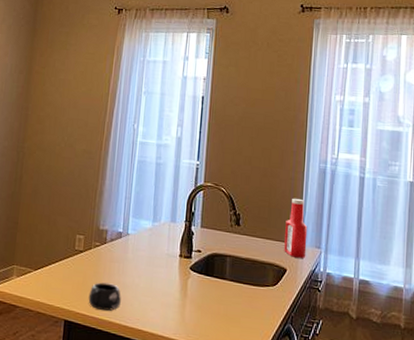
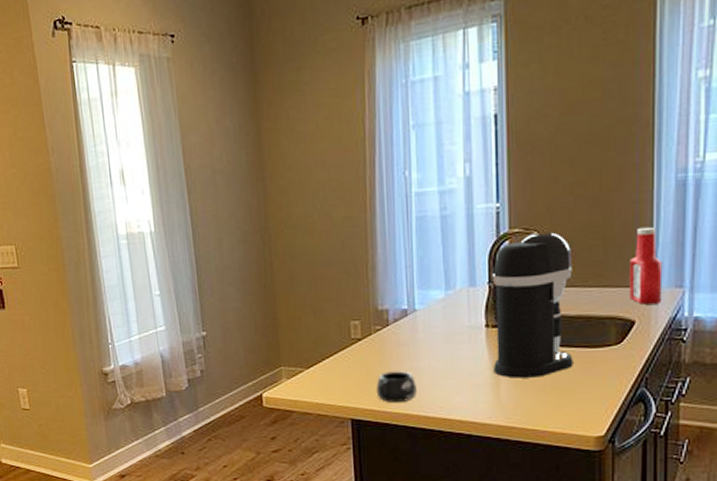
coffee maker: none [182,189,246,305] -> present [492,232,573,378]

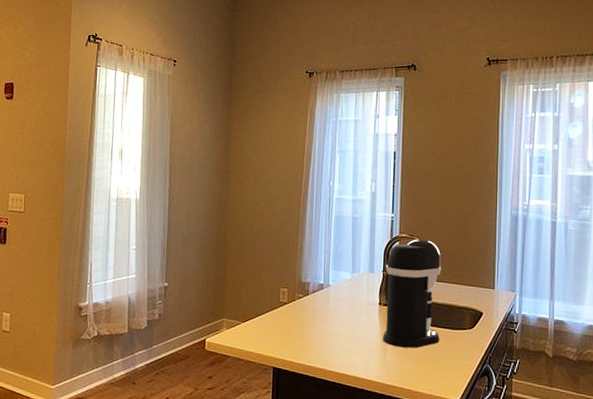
mug: present [376,371,417,402] -> none [294,331,325,358]
ketchup bottle: present [630,226,663,305] -> none [480,245,502,302]

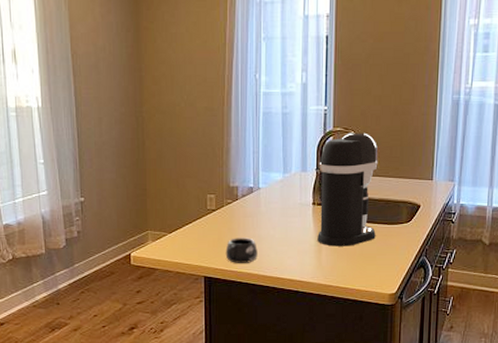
mug: none [294,331,325,358] -> present [225,237,258,263]

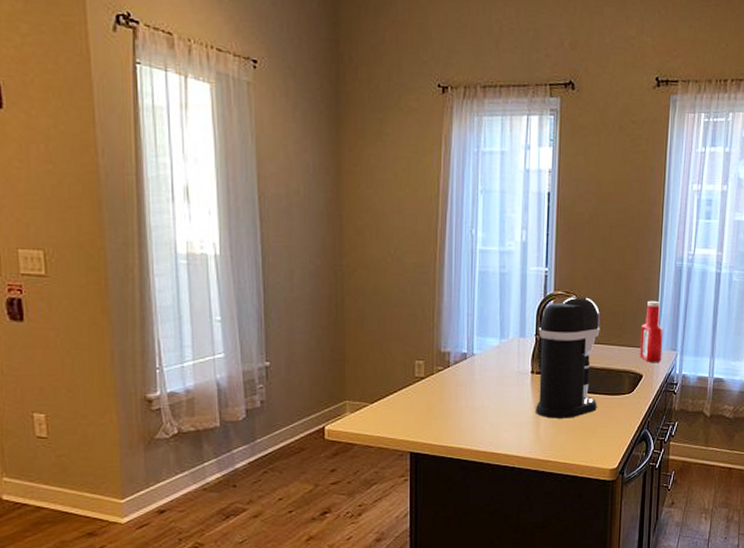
mug: present [225,237,258,263] -> none [434,409,471,437]
ketchup bottle: none [417,133,441,193] -> present [640,300,664,362]

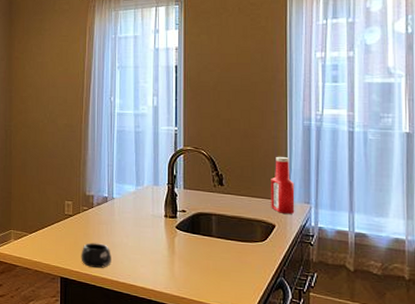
mug: none [434,409,471,437] -> present [81,242,111,268]
coffee maker: present [536,297,600,419] -> none [170,152,229,261]

